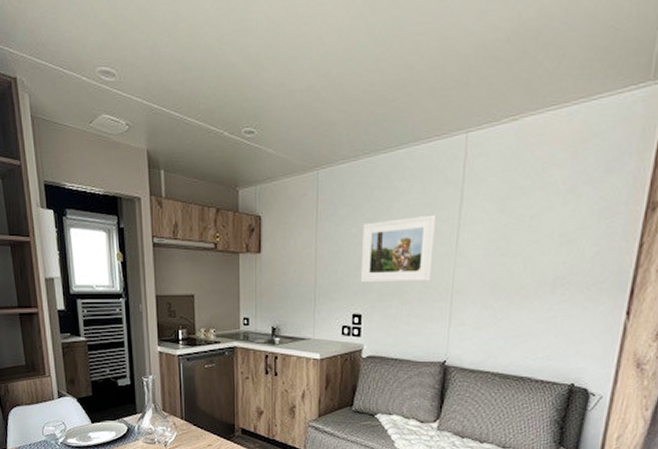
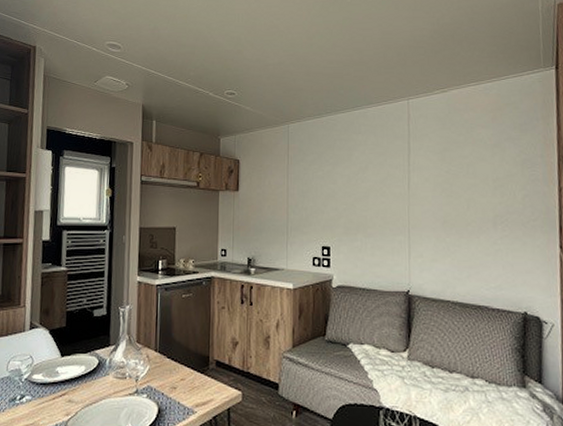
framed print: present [360,214,437,283] -> none [327,162,390,219]

